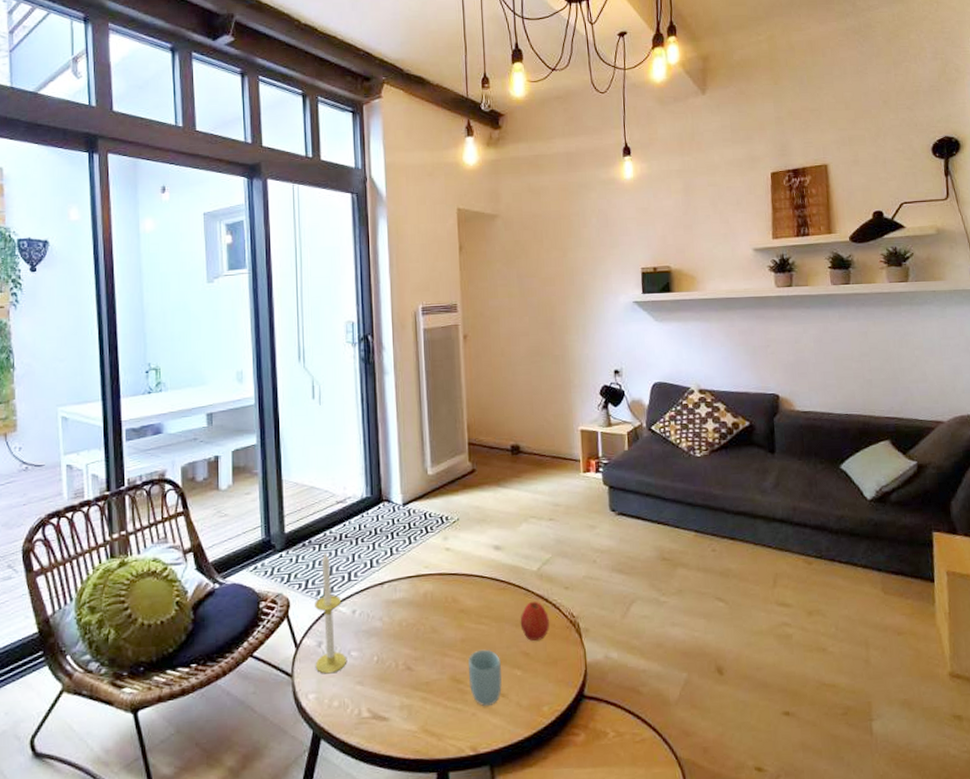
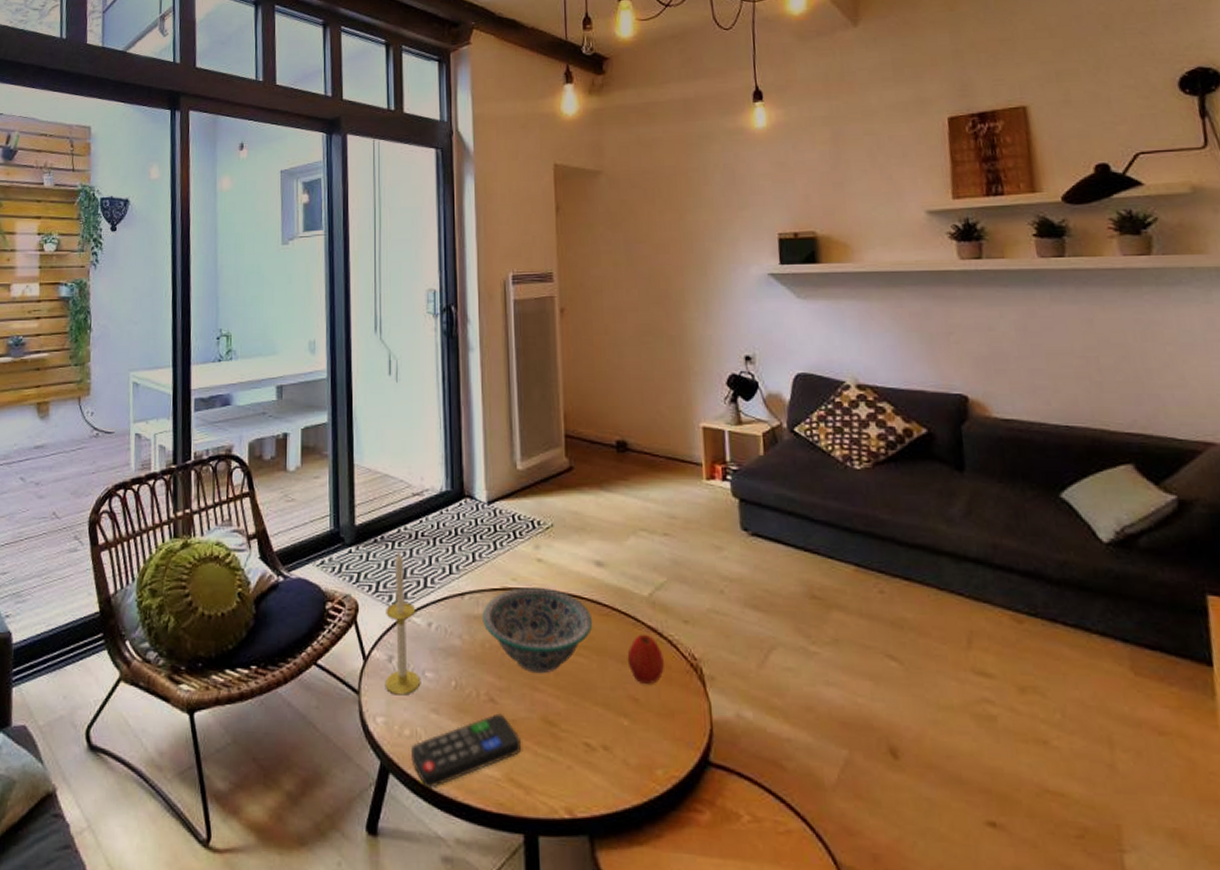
remote control: none [340,678,433,747] -> present [411,713,521,788]
decorative bowl: none [399,571,492,643] -> present [482,586,593,674]
cup: present [468,649,502,707] -> none [563,687,604,760]

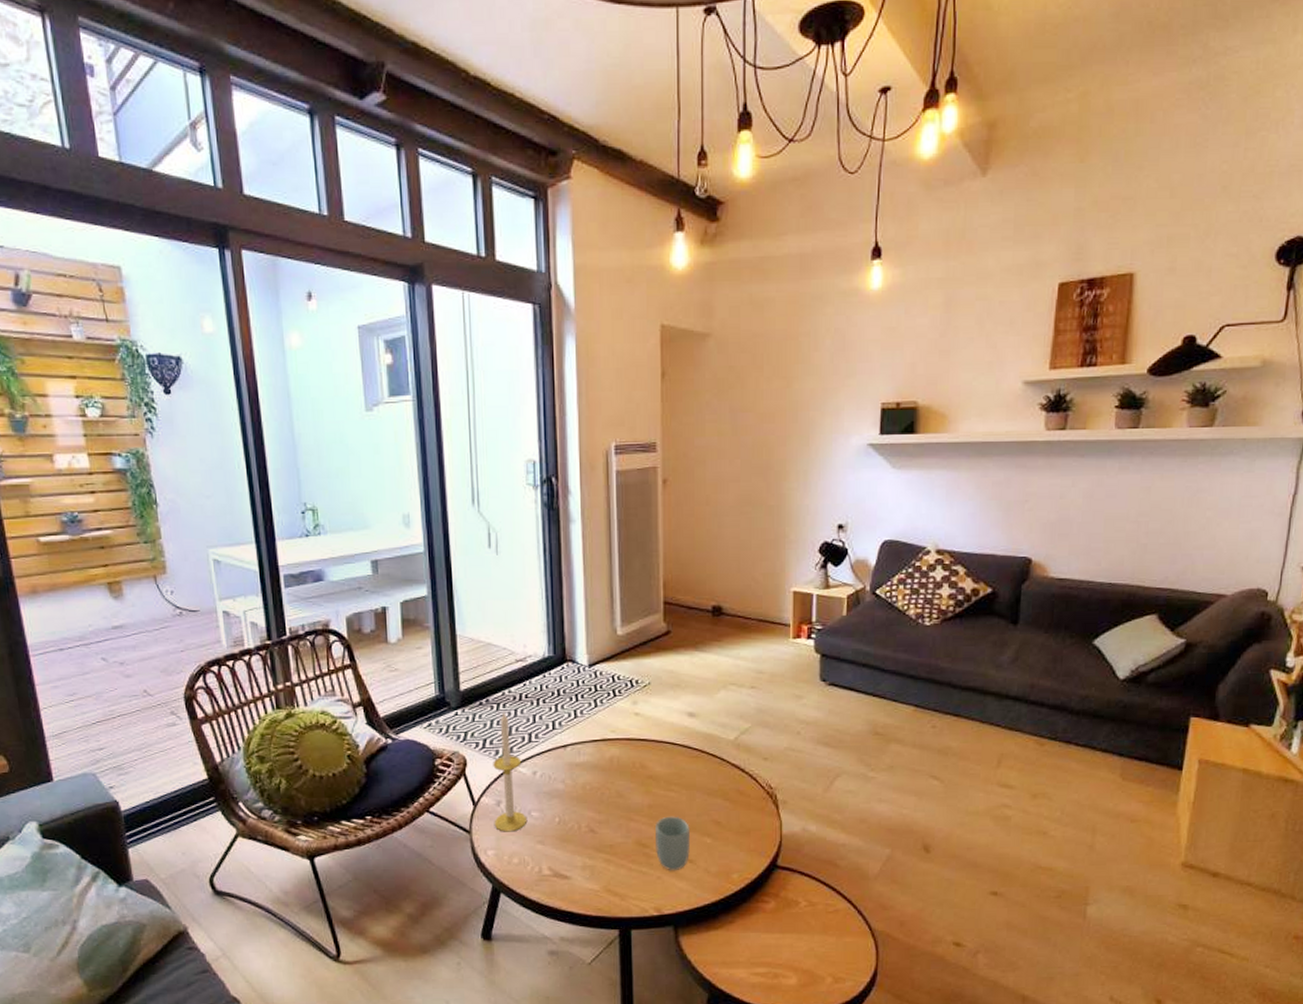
remote control: present [411,713,521,788] -> none [520,841,617,902]
decorative bowl: present [482,586,593,674] -> none [583,736,684,808]
cup: none [563,687,604,760] -> present [656,816,690,871]
apple: present [627,634,664,684] -> none [713,770,744,810]

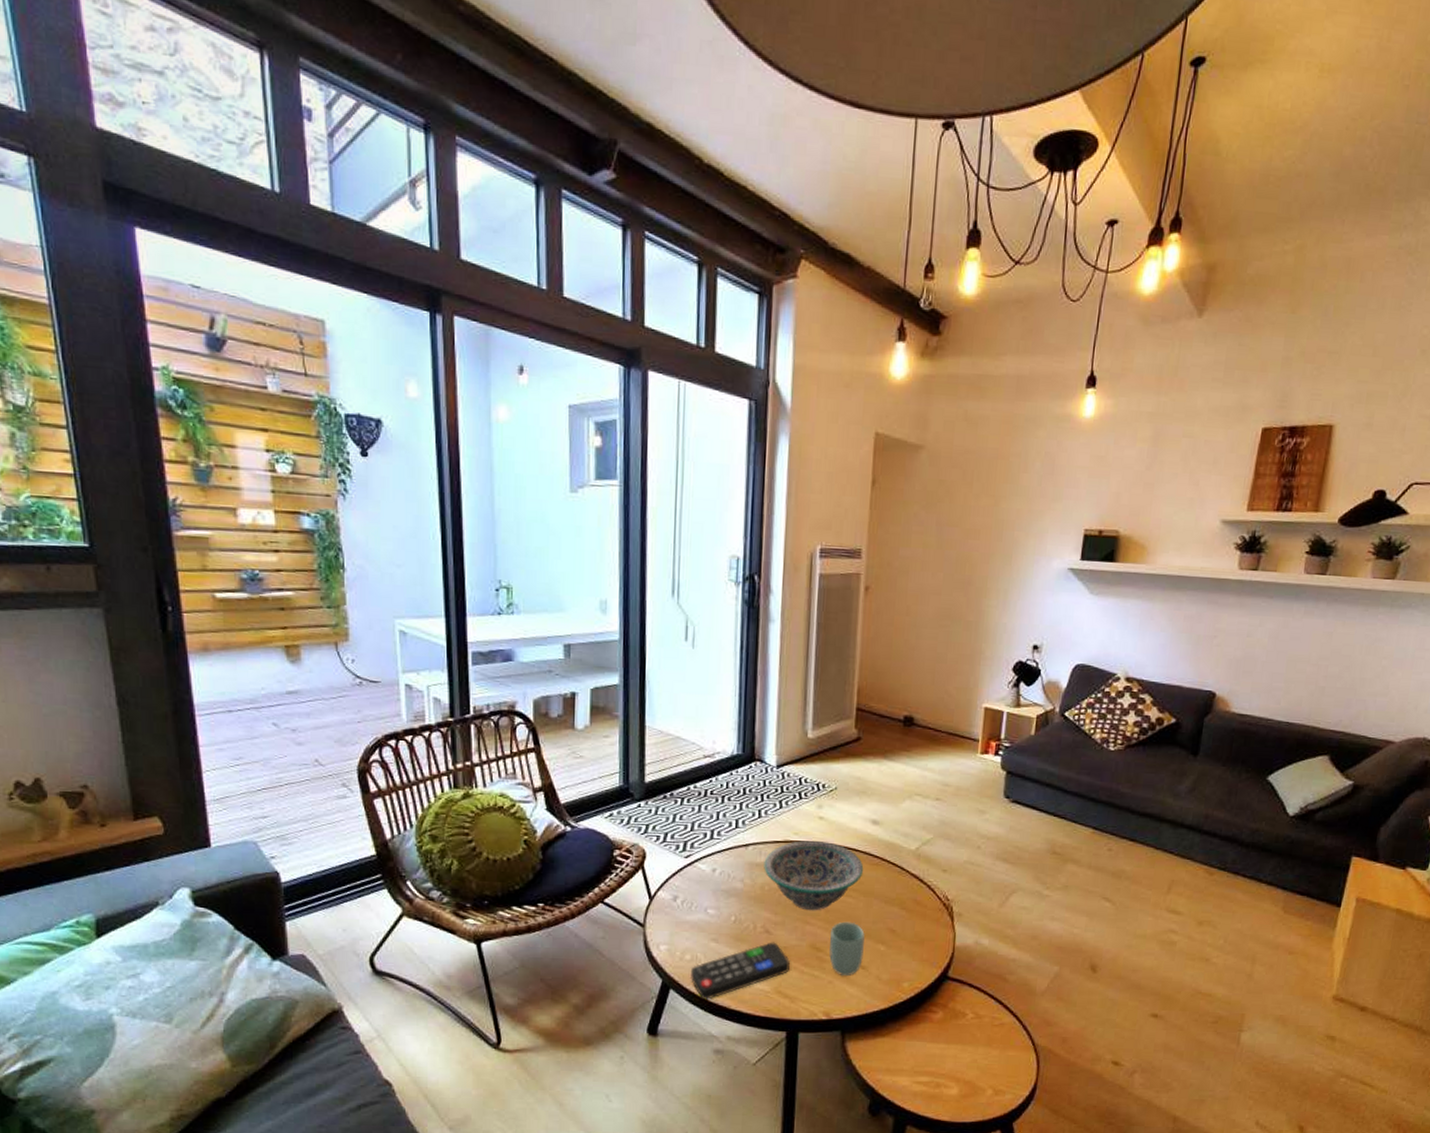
candle: present [493,711,526,832] -> none [669,806,702,928]
remote control: none [520,841,617,902] -> present [691,942,790,1000]
decorative bowl: none [583,736,684,808] -> present [764,840,864,911]

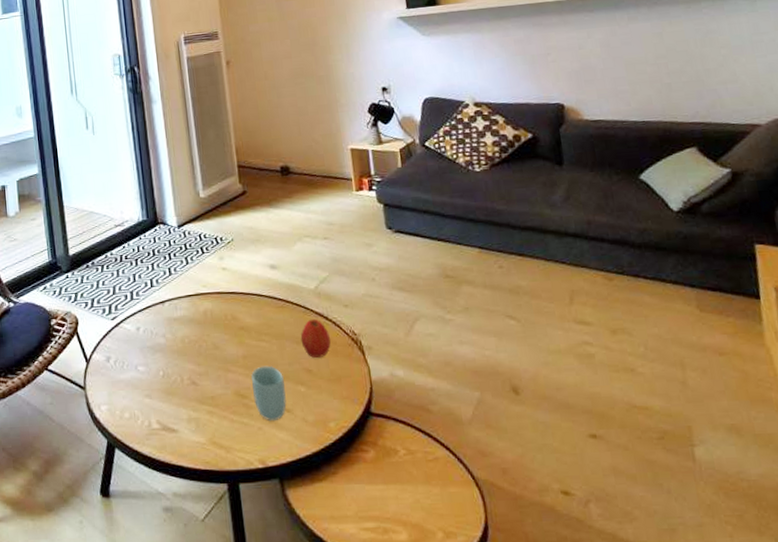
remote control: present [691,942,790,1000] -> none [131,393,220,457]
decorative bowl: present [764,840,864,911] -> none [180,290,271,359]
apple: none [890,880,922,919] -> present [300,318,331,358]

